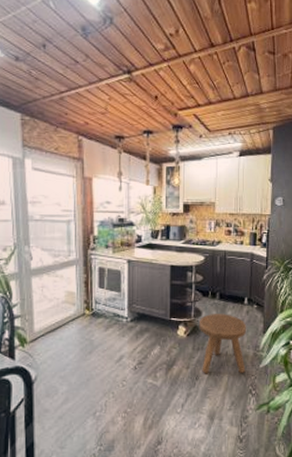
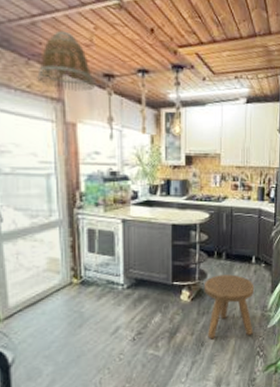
lamp shade: none [63,102,108,151] -> present [37,30,94,92]

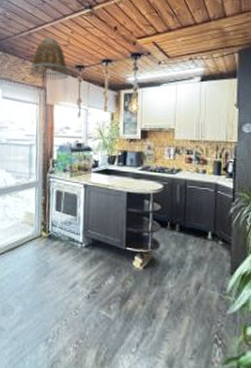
stool: present [203,274,255,339] -> none [156,247,211,318]

